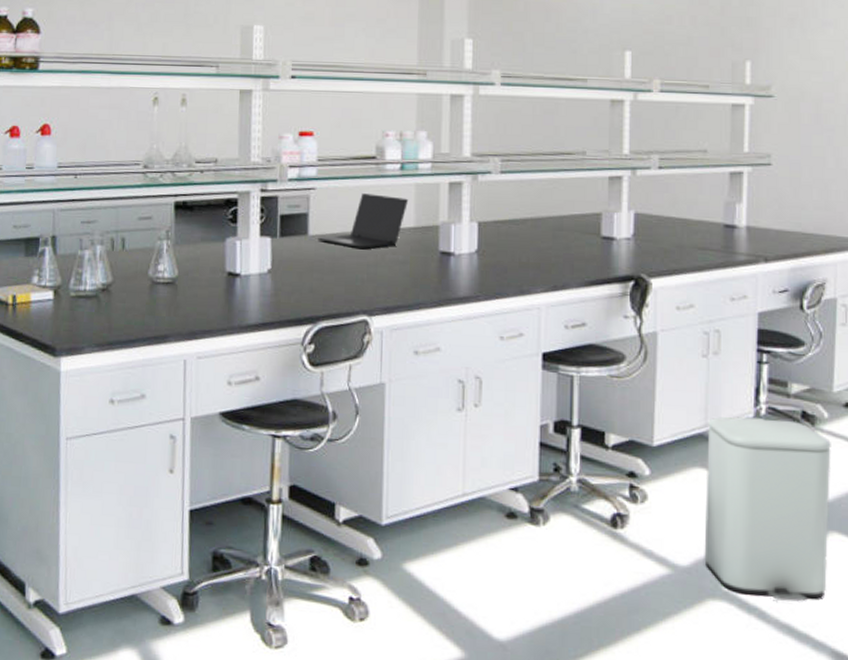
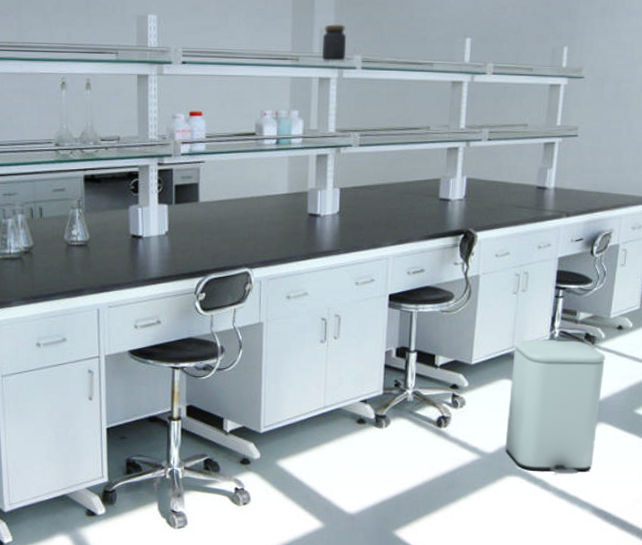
laptop: present [318,193,408,250] -> none [207,165,282,213]
jar: none [454,35,483,76] -> present [322,24,347,61]

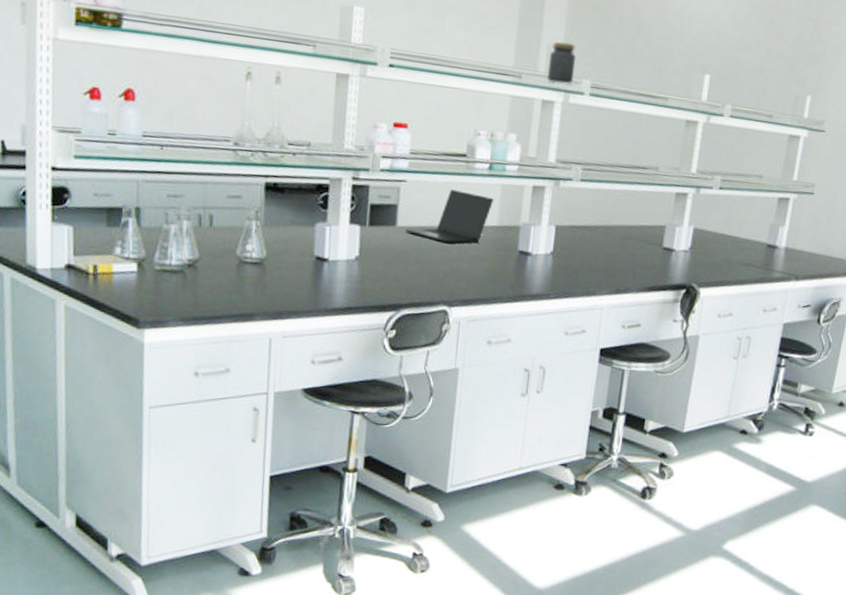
laptop: none [207,165,282,213] -> present [405,189,493,244]
pedal bin: present [505,339,605,475] -> none [711,410,824,559]

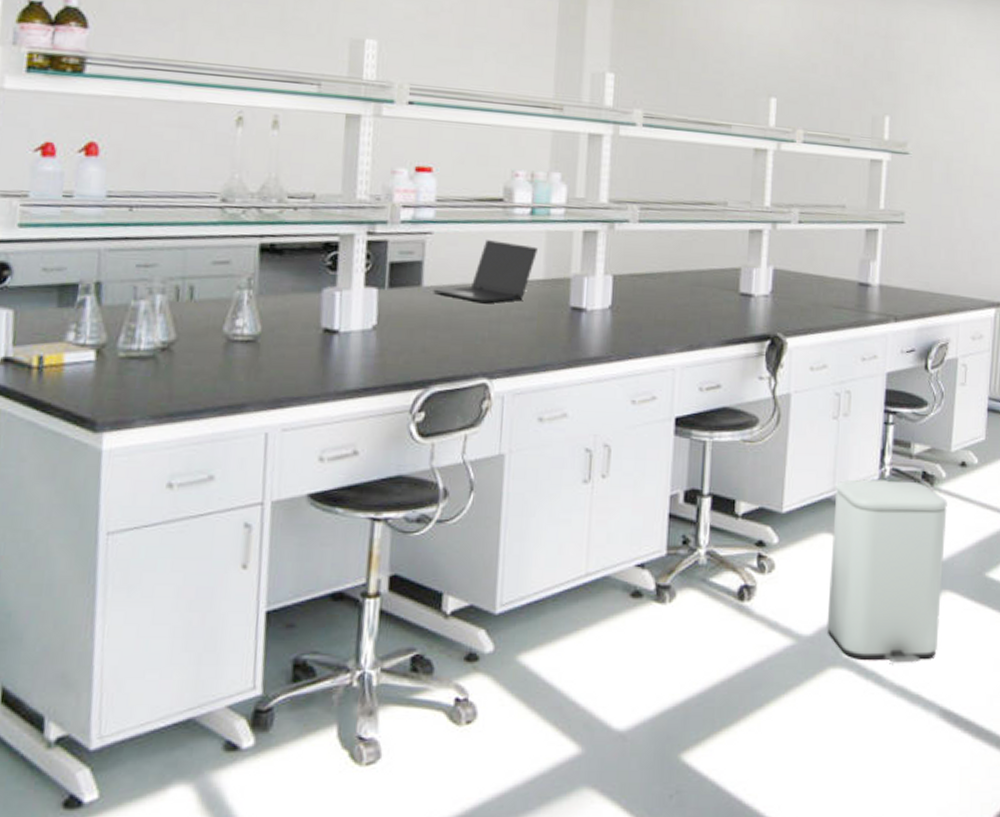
jar: present [547,41,576,84] -> none [593,69,625,115]
pedal bin: none [711,410,824,559] -> present [827,478,947,664]

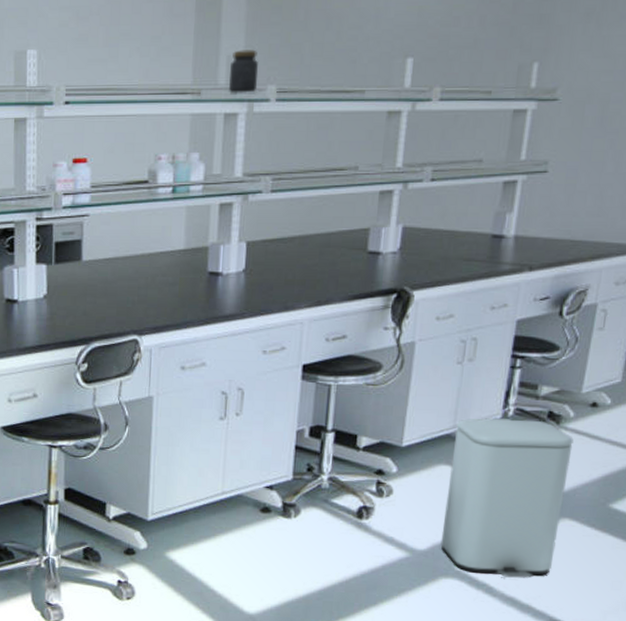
laptop: present [433,240,537,304] -> none [91,218,179,273]
jar: none [593,69,625,115] -> present [229,49,259,93]

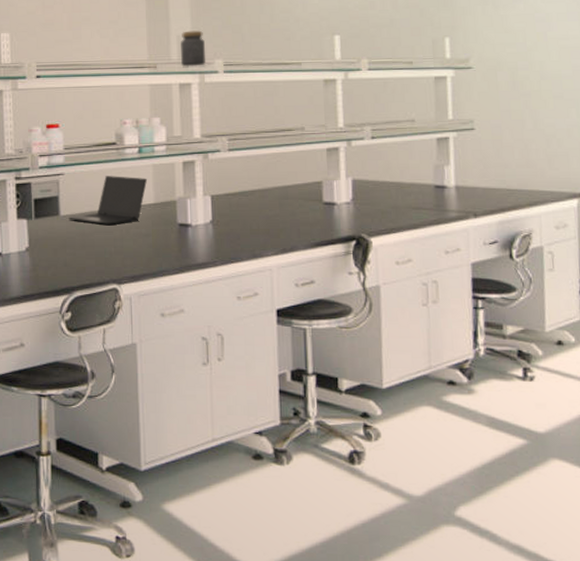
laptop: none [91,218,179,273] -> present [68,176,147,226]
pedal bin: present [440,417,574,579] -> none [432,357,551,525]

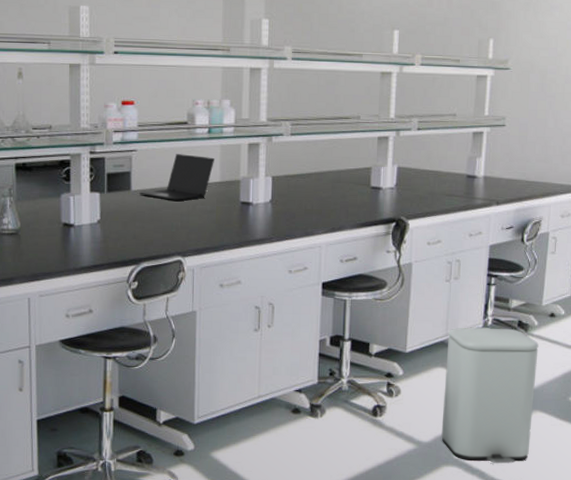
jar: present [181,30,206,67] -> none [253,16,277,52]
pedal bin: none [432,357,551,525] -> present [441,326,539,465]

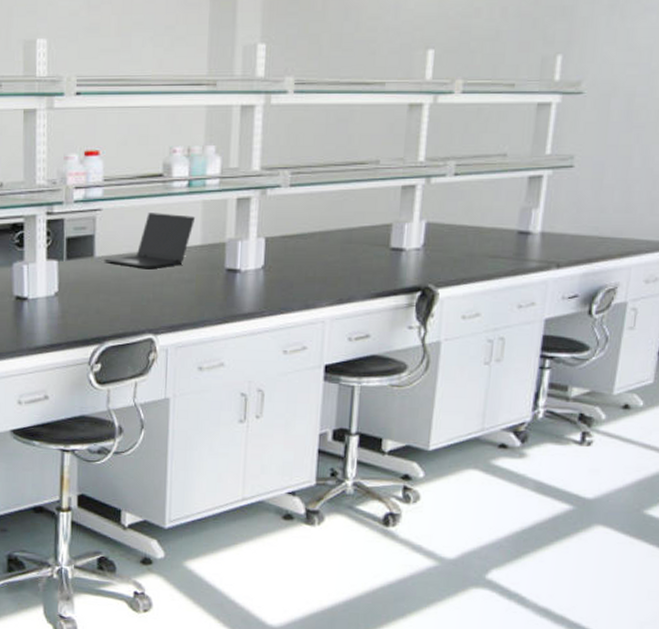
pedal bin: present [441,326,539,465] -> none [470,420,606,589]

